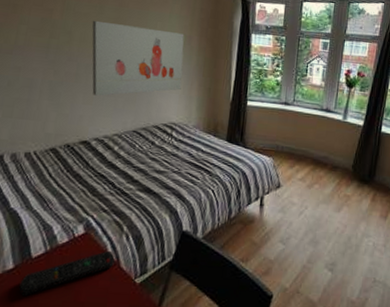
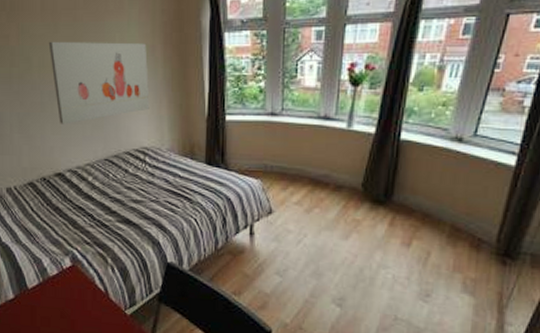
remote control: present [19,250,115,295] -> none [22,282,103,323]

